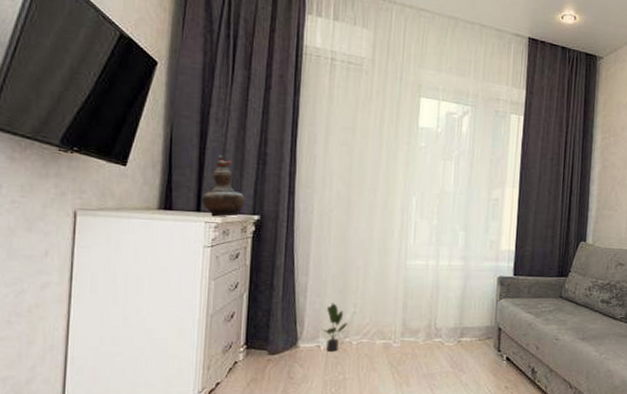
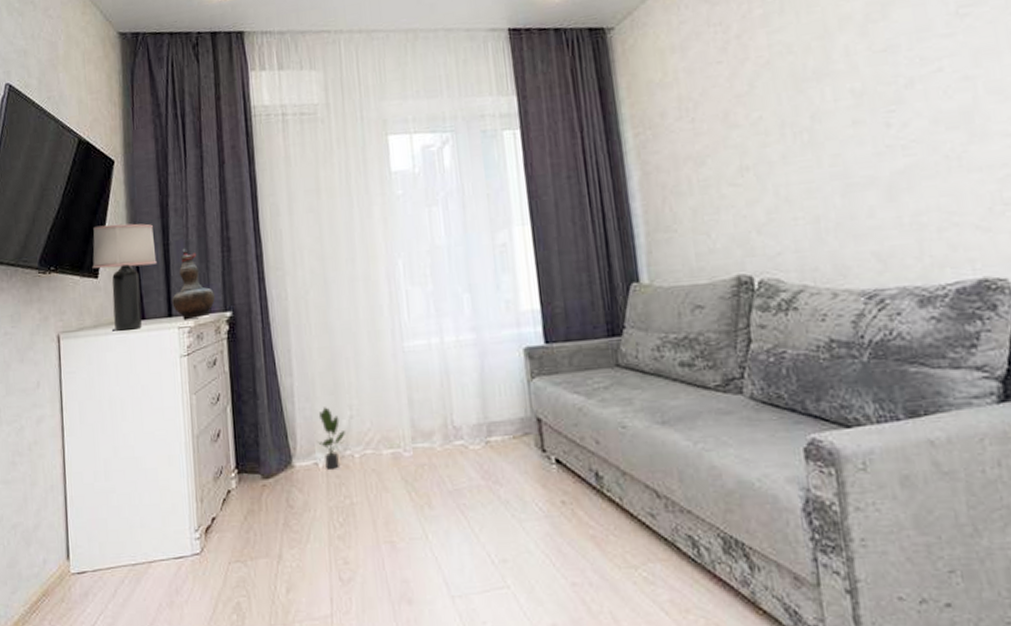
table lamp: none [121,118,191,219] -> present [92,223,157,333]

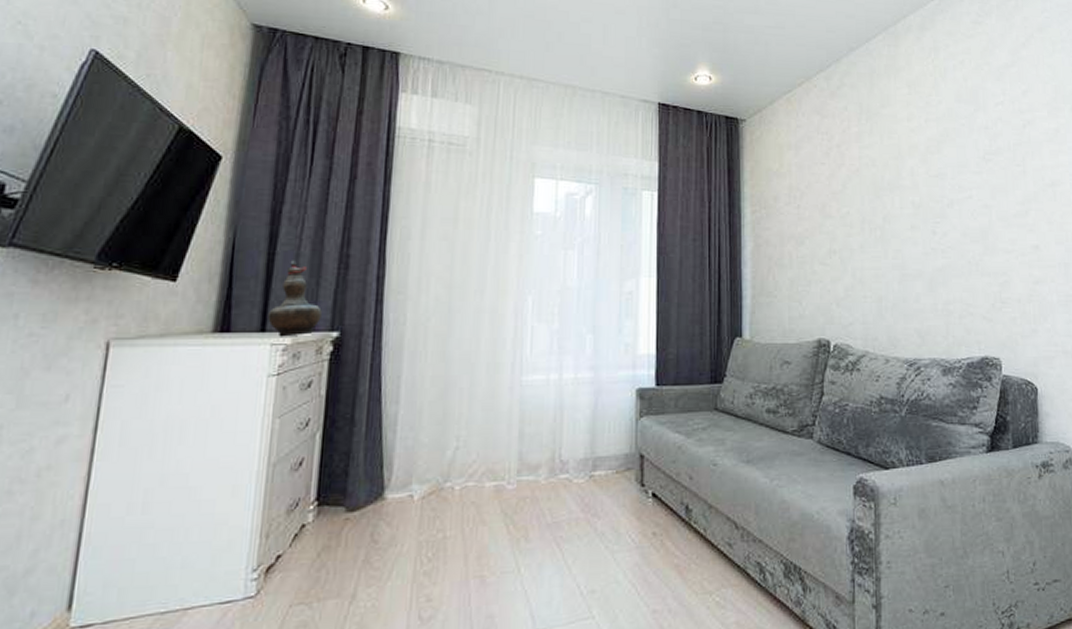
table lamp: present [92,223,157,333] -> none [170,224,259,344]
potted plant: present [318,407,346,469] -> none [416,437,450,502]

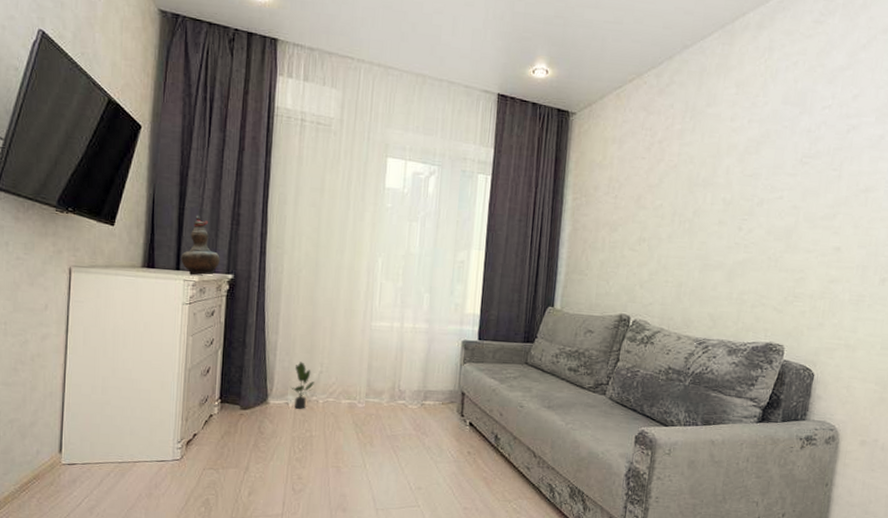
potted plant: none [416,437,450,502] -> present [291,361,315,409]

